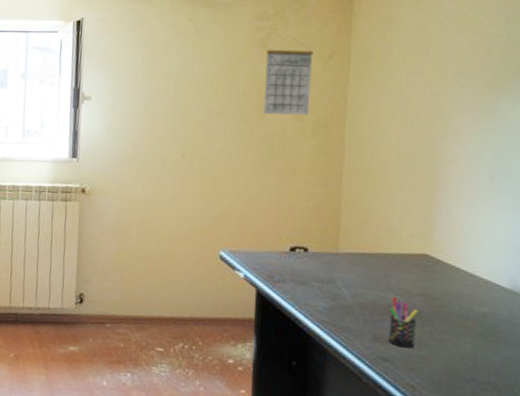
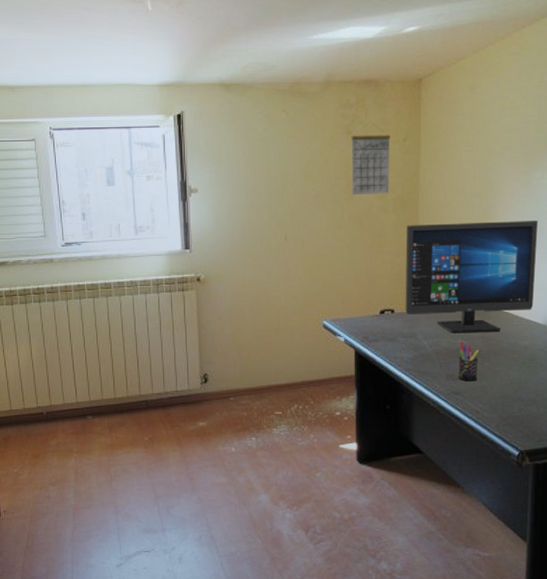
computer monitor: none [322,152,504,291] -> present [405,220,538,333]

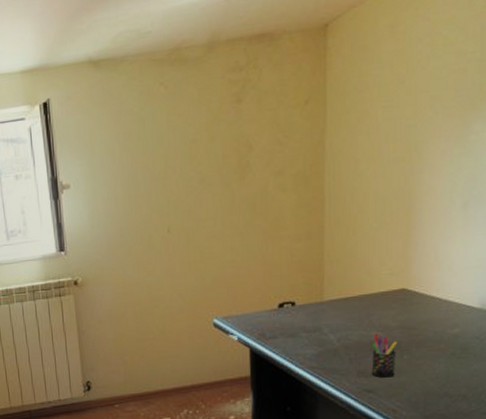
calendar: present [351,123,390,195] -> none [241,86,289,174]
computer monitor: present [405,220,538,333] -> none [308,183,476,325]

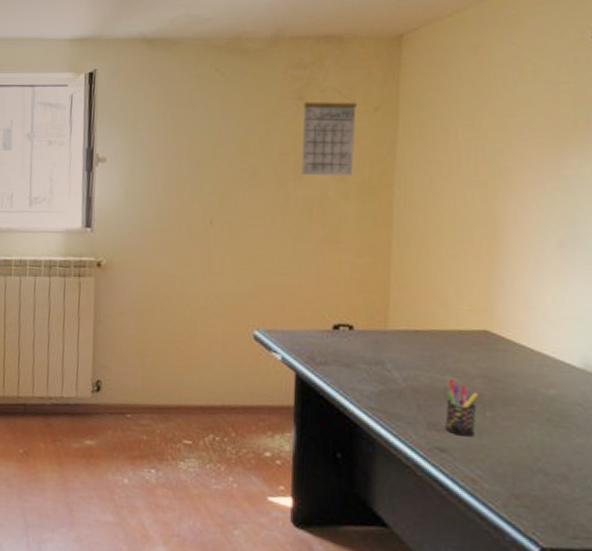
calendar: none [241,86,289,174] -> present [301,87,357,176]

